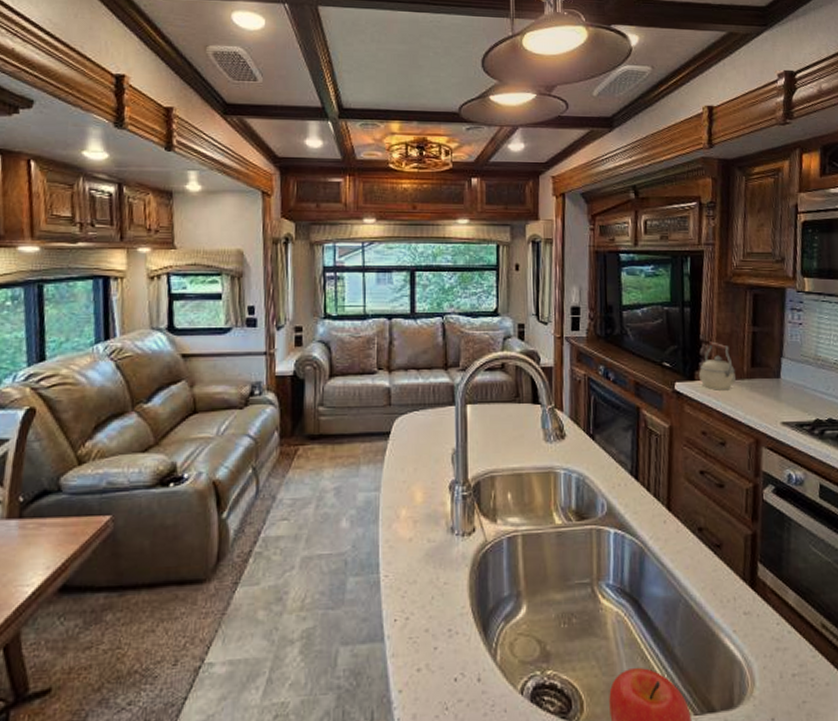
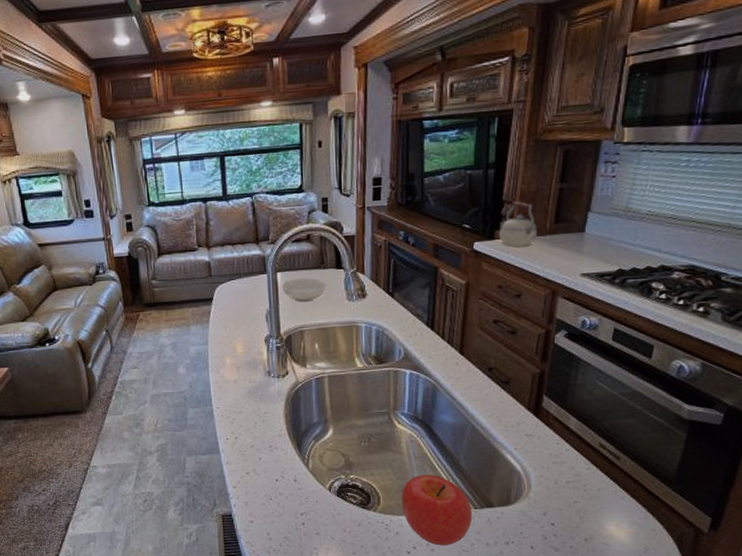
bowl: none [472,413,521,441] -> present [282,278,326,302]

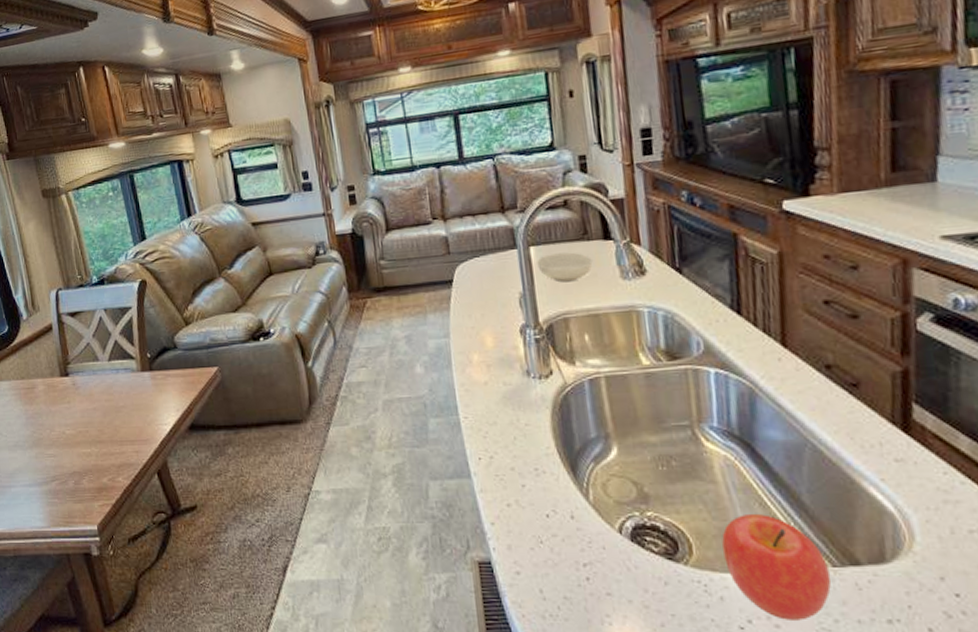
kettle: present [498,201,538,248] -> none [814,146,871,206]

